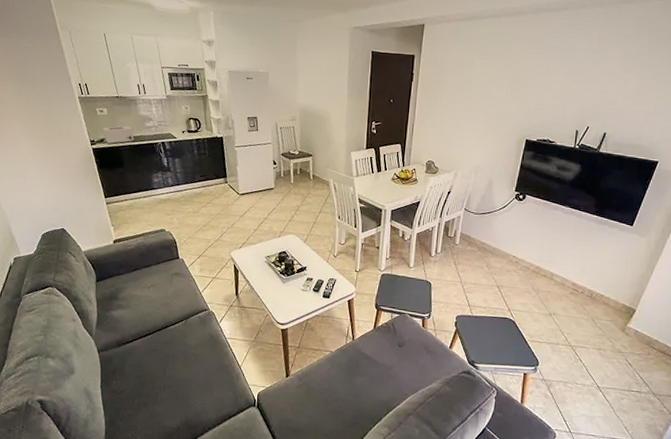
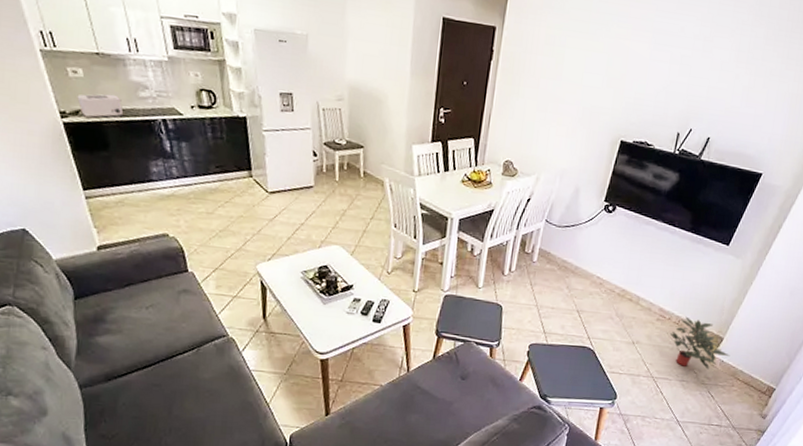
potted plant: none [584,290,644,339] -> present [669,316,730,370]

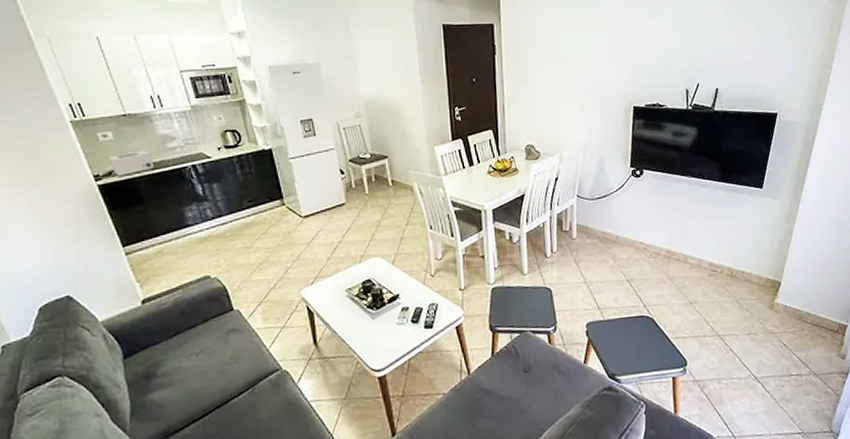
potted plant: present [669,316,730,370] -> none [725,266,792,319]

